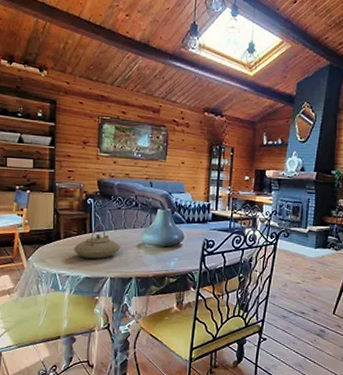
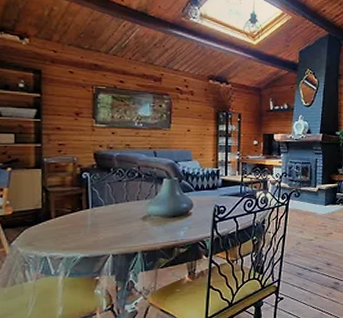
teapot: present [74,223,120,259] -> none [68,197,123,237]

